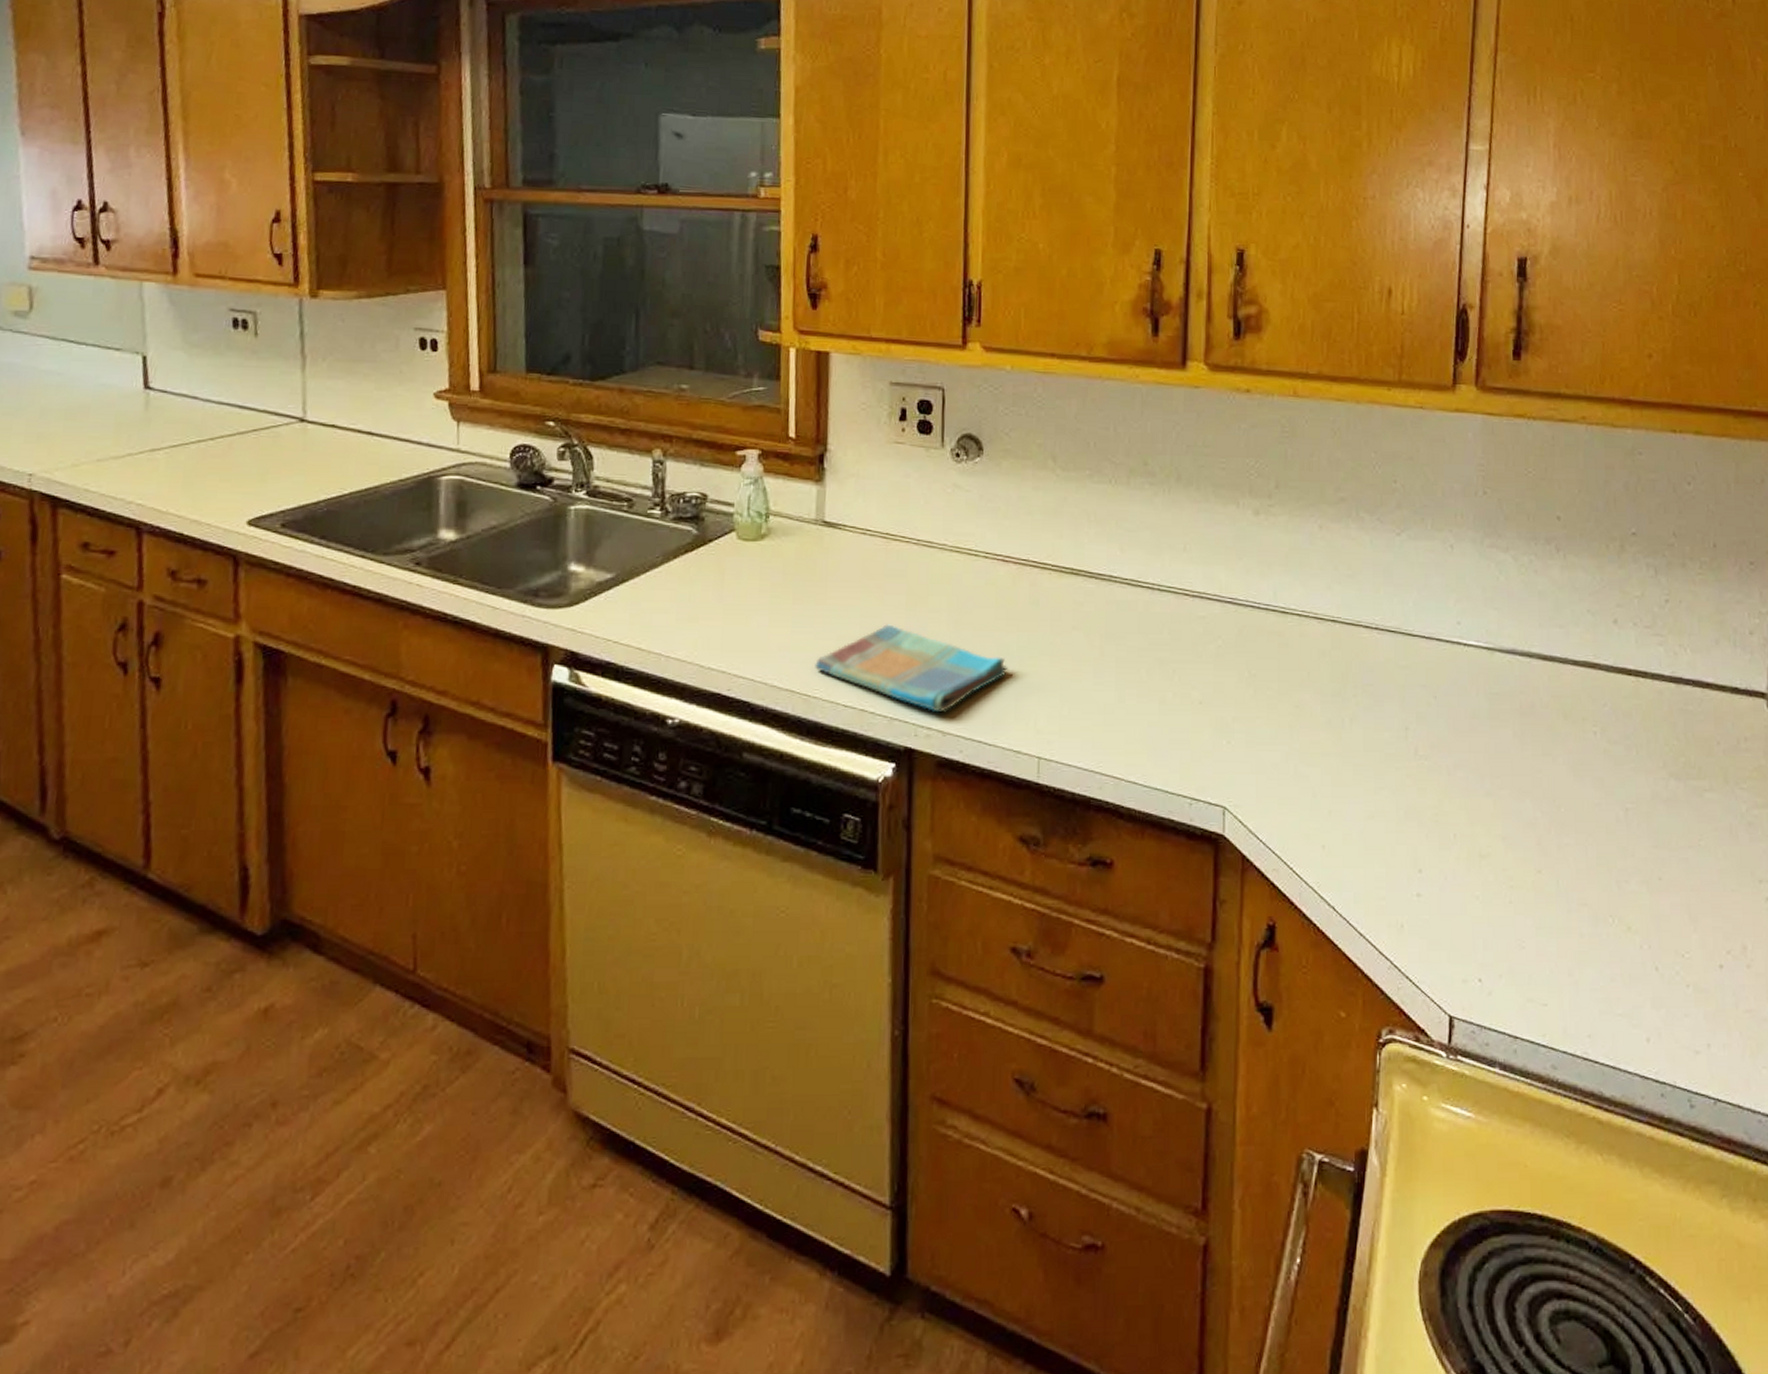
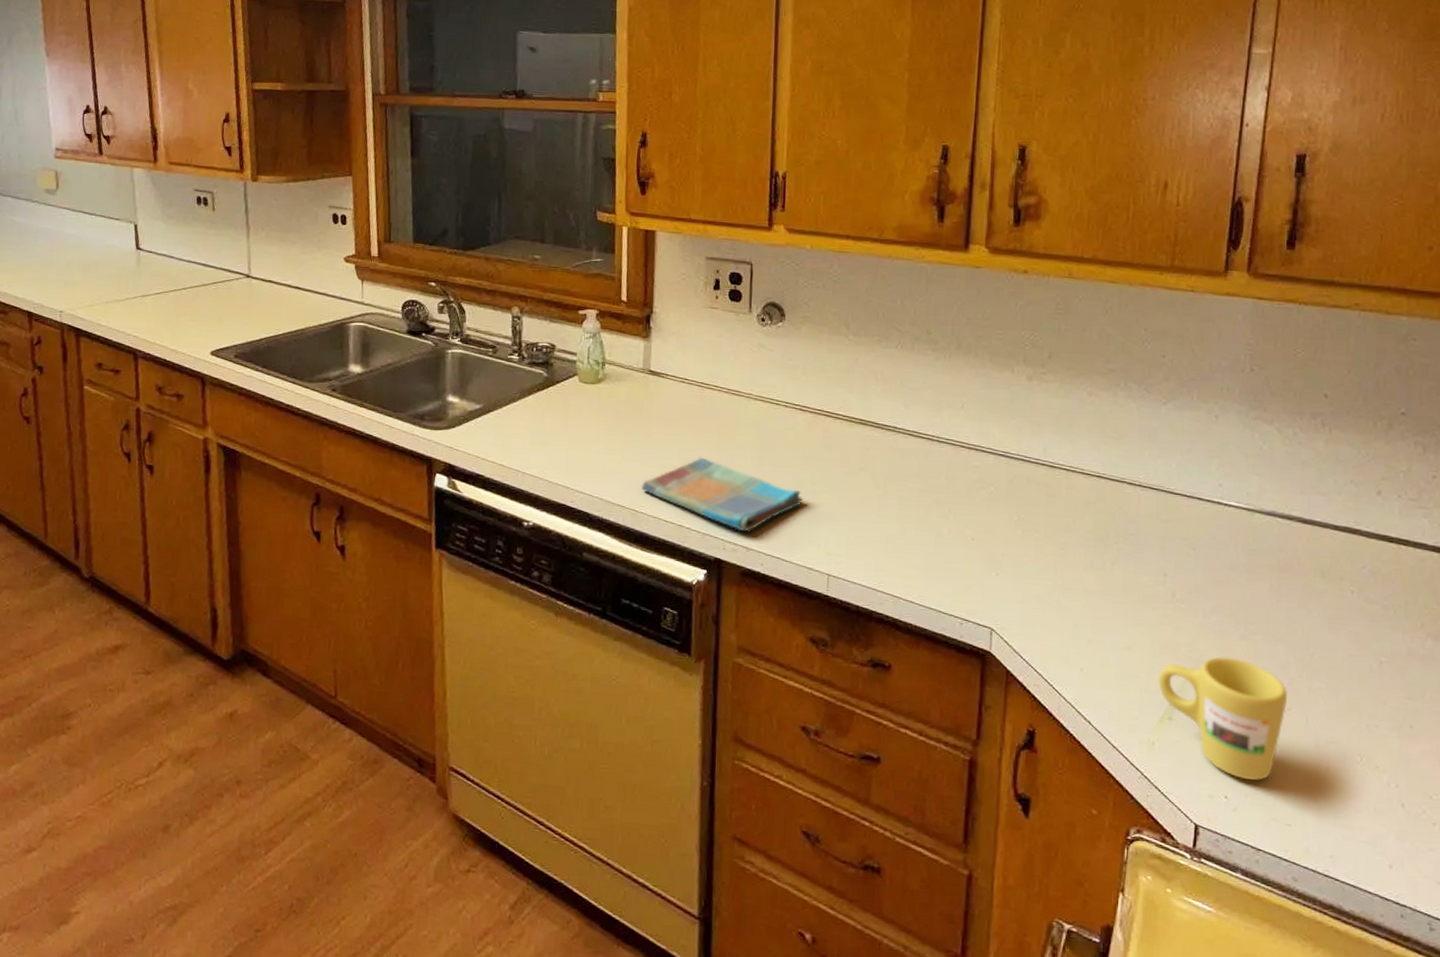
mug: none [1404,818,1537,957] -> present [1158,656,1287,780]

